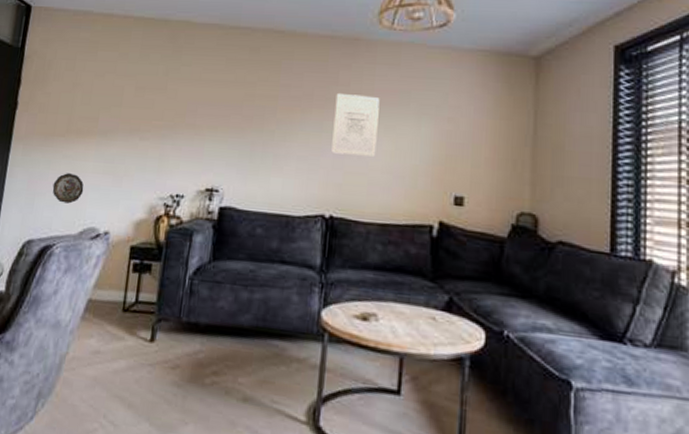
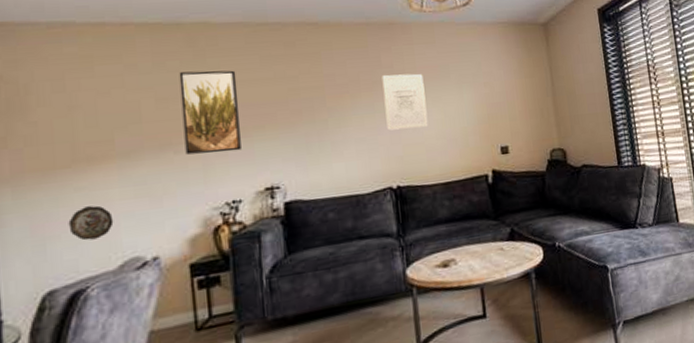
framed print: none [148,65,204,147] -> present [179,70,241,155]

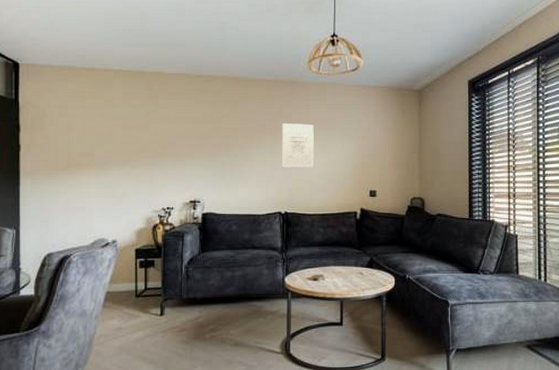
decorative plate: present [68,205,114,241] -> none [63,199,90,222]
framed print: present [179,70,241,155] -> none [139,109,177,171]

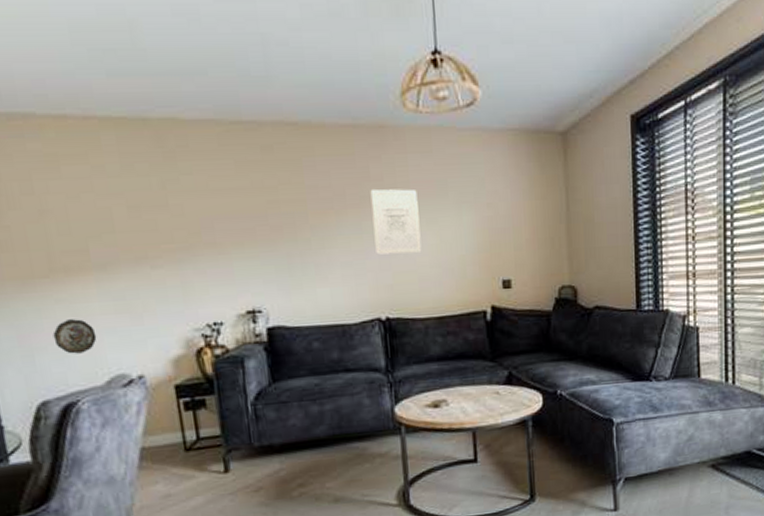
decorative plate: none [63,199,90,222] -> present [52,319,97,354]

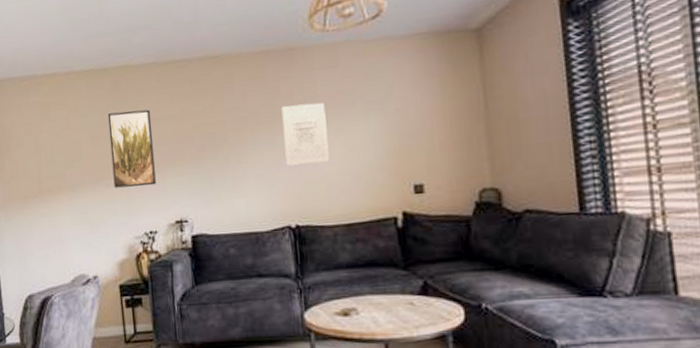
decorative plate: present [52,319,97,354] -> none [38,229,67,257]
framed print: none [149,176,220,270] -> present [107,109,156,188]

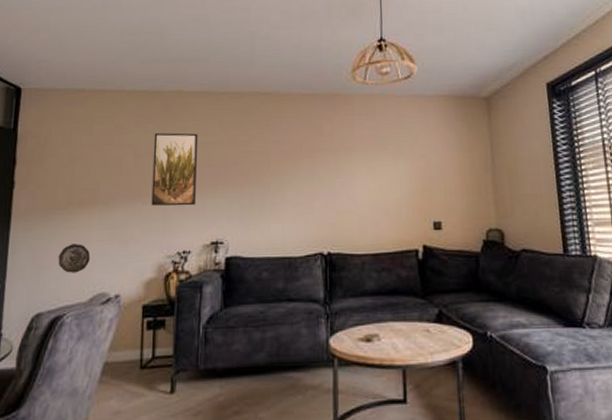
decorative plate: none [38,229,67,257] -> present [58,244,91,273]
wall art: present [281,103,330,166] -> none [322,142,362,197]

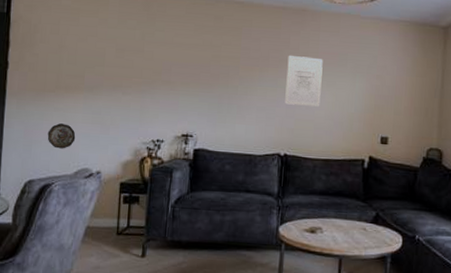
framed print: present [151,133,198,206] -> none [130,30,175,100]
wall art: none [322,142,362,197] -> present [285,54,323,107]

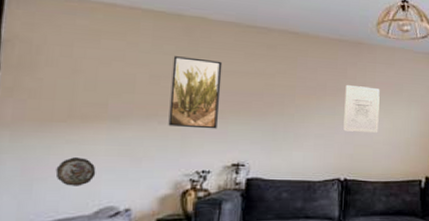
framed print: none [130,30,175,100] -> present [168,56,223,129]

